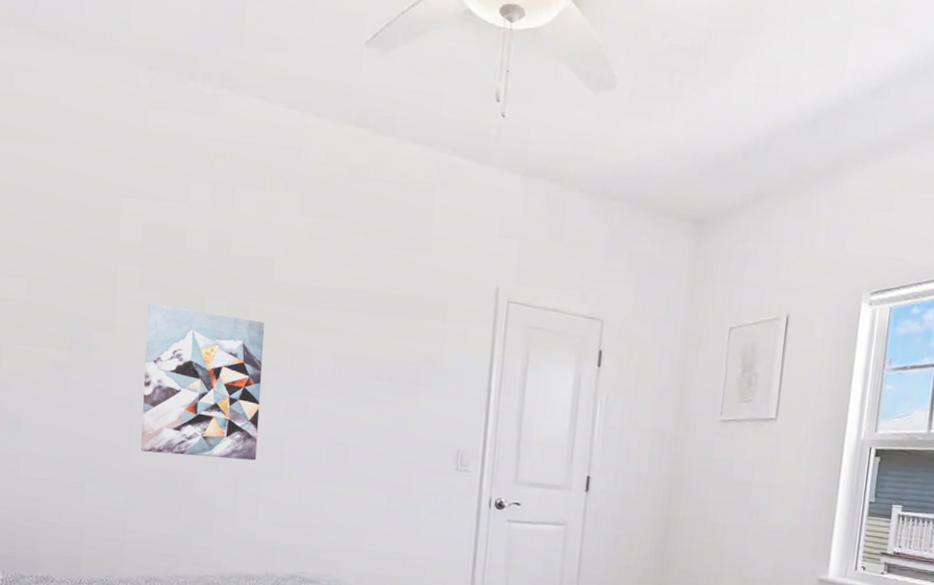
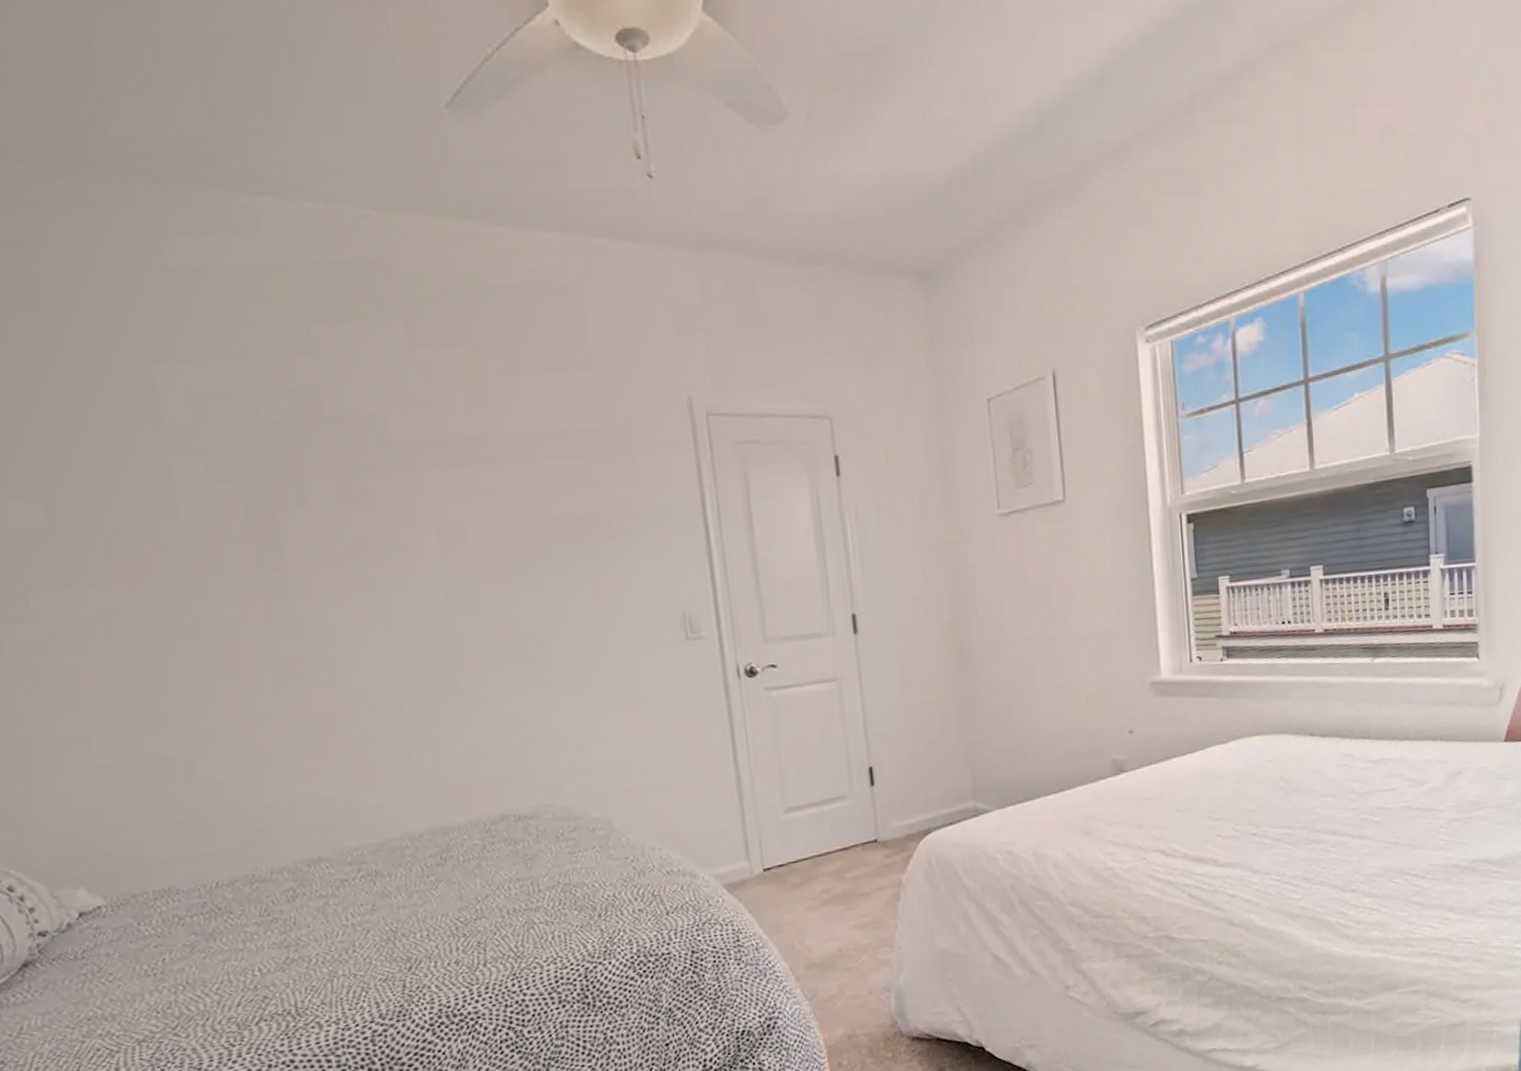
wall art: present [141,303,265,461] -> none [224,497,422,697]

